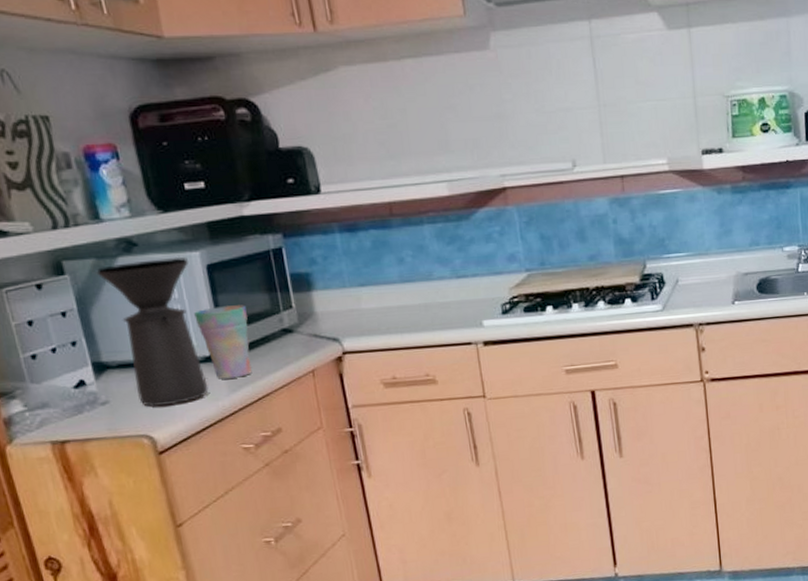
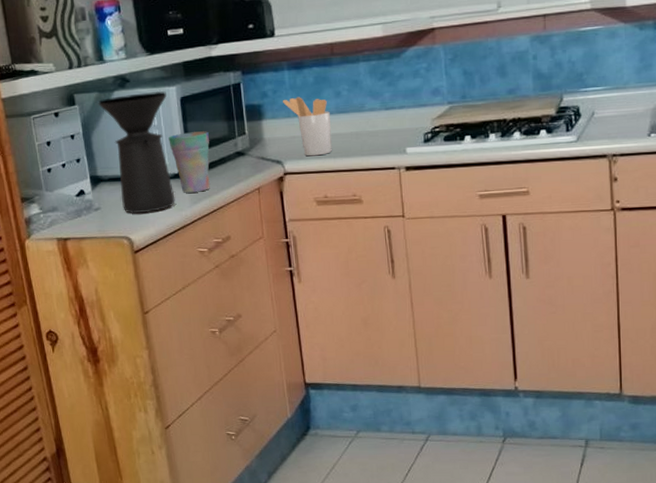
utensil holder: none [336,264,398,332] -> present [283,97,332,157]

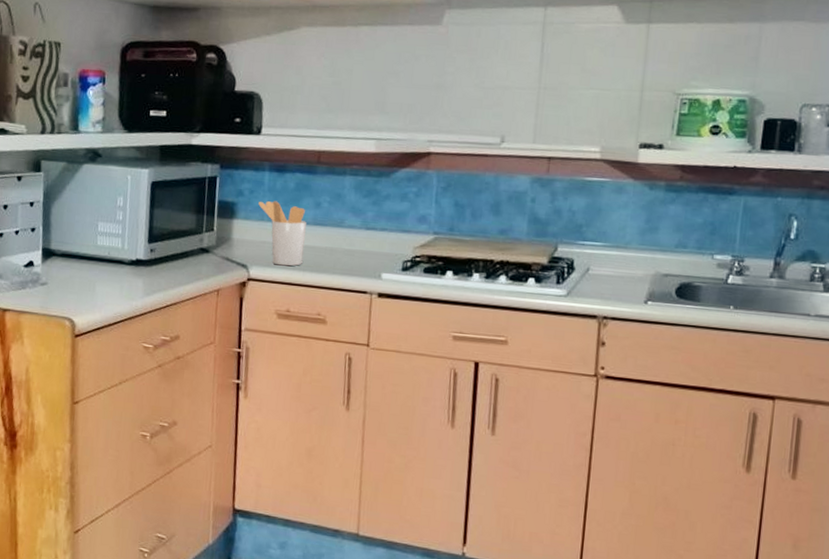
coffee maker: present [98,91,176,214] -> none [64,170,138,297]
cup: present [168,131,210,193] -> none [131,219,175,284]

